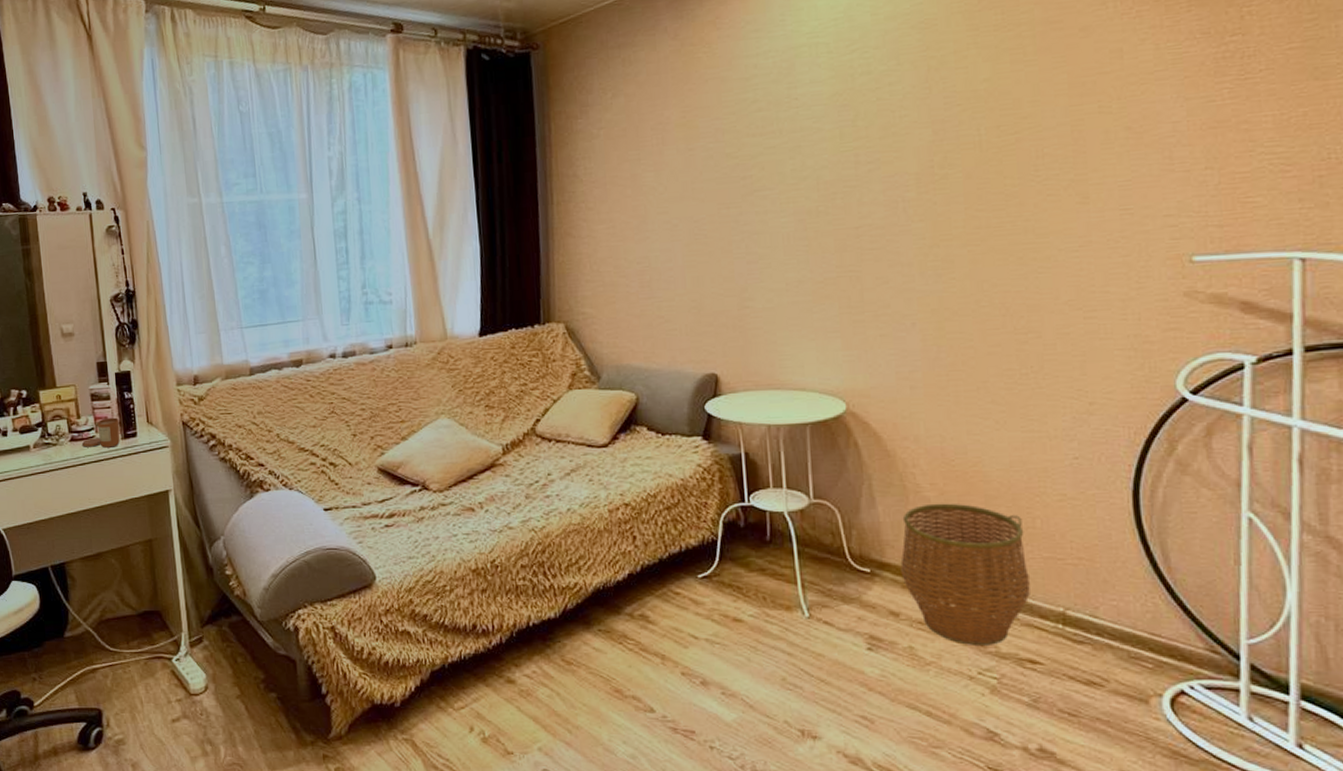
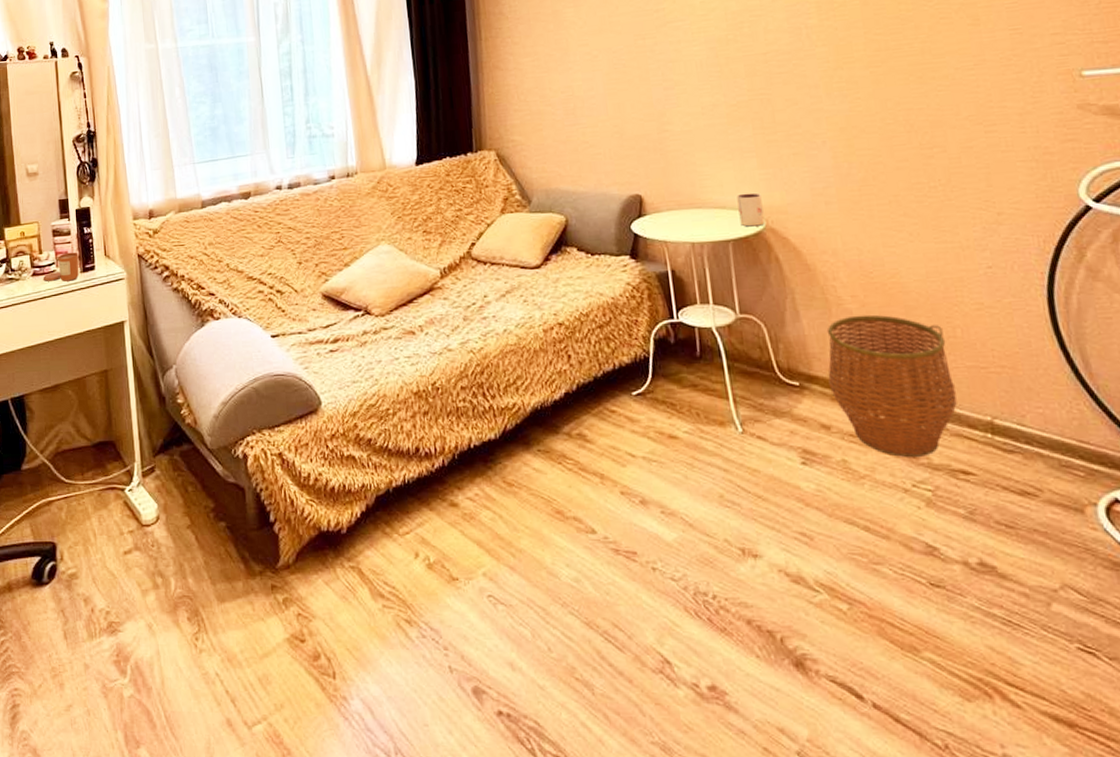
mug: none [818,375,846,410] -> present [737,193,765,227]

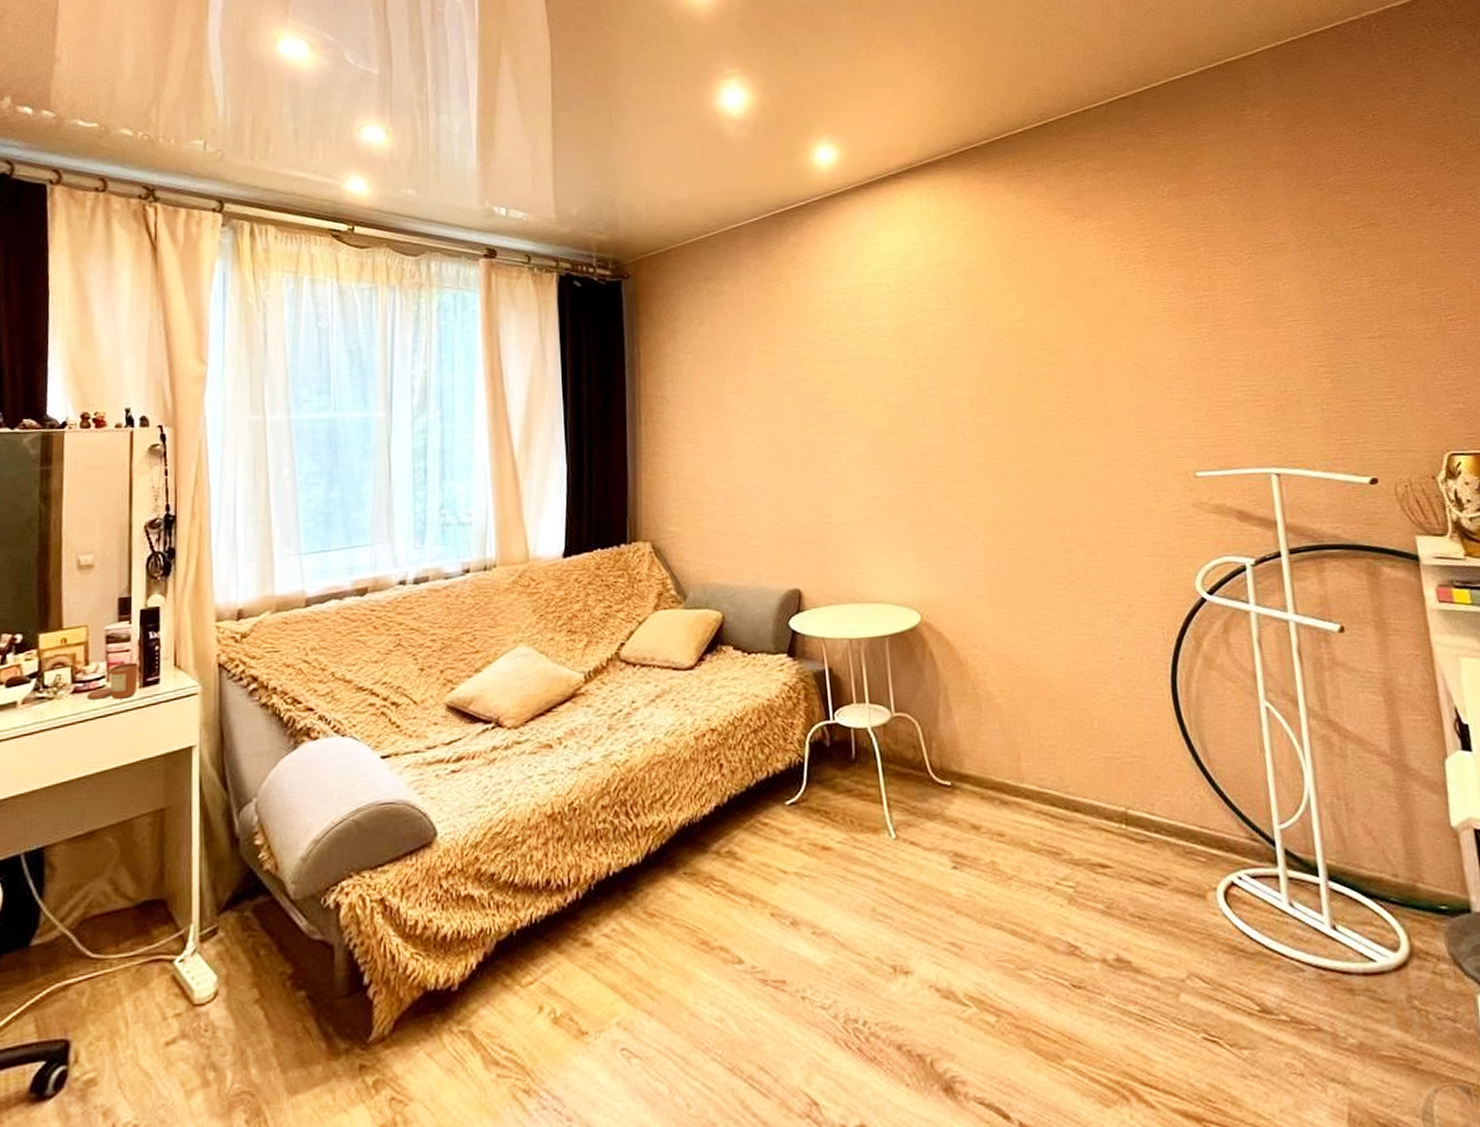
mug: present [737,193,765,227] -> none [894,587,920,622]
basket: present [826,314,957,457] -> none [977,709,1095,854]

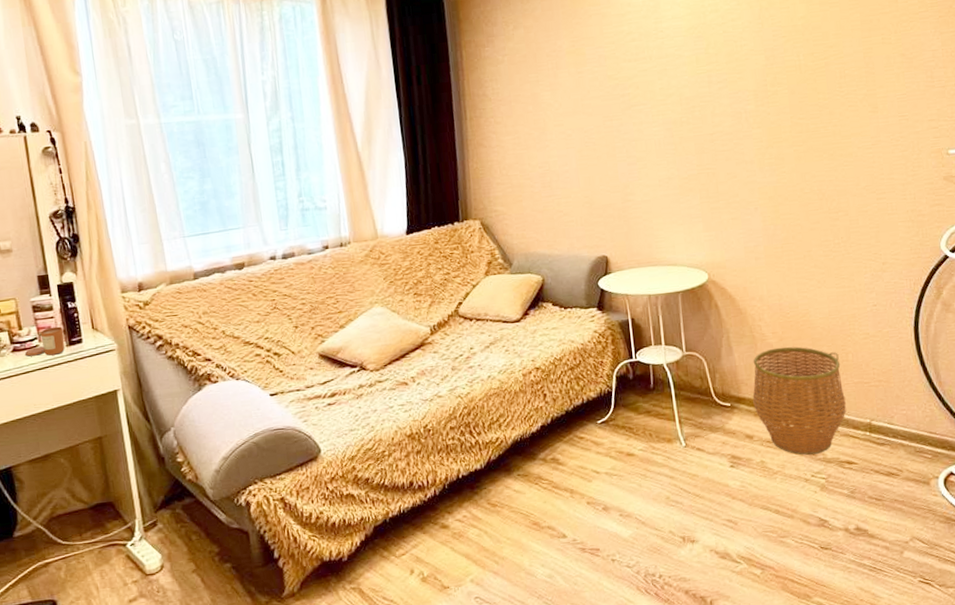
basket: none [977,709,1095,854] -> present [752,346,846,455]

